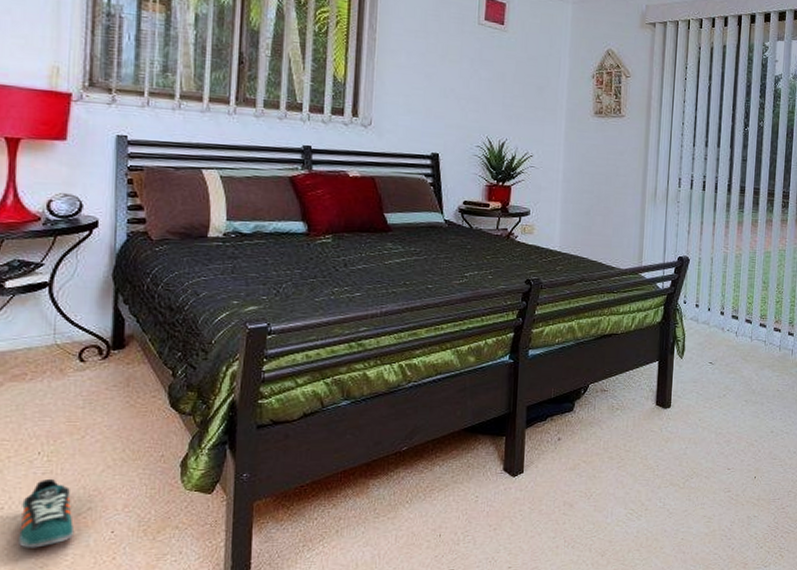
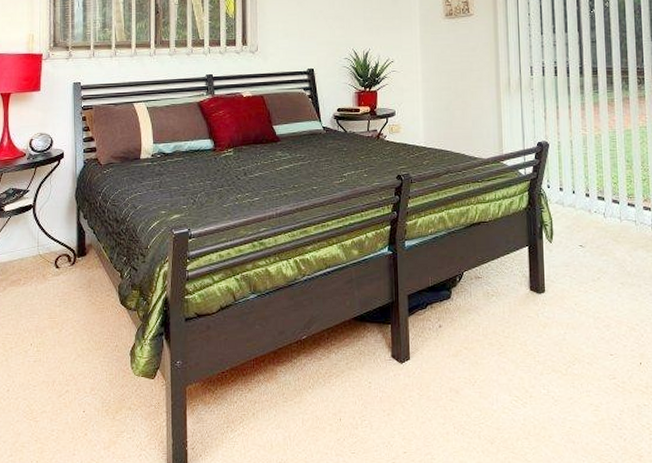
sneaker: present [19,478,75,548] -> none [20,365,58,424]

